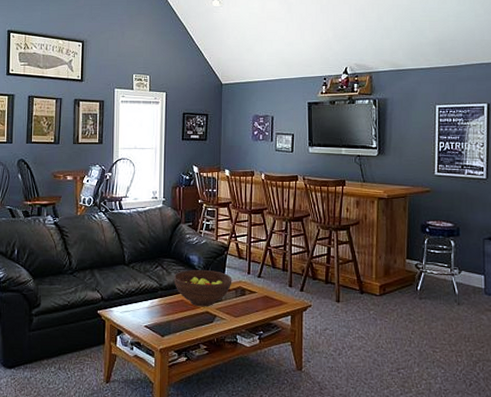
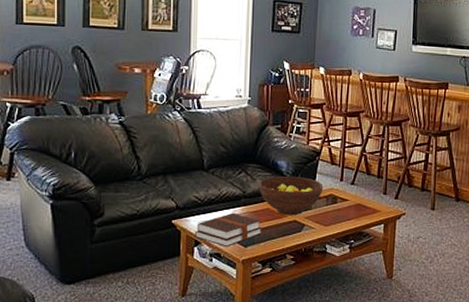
hardback book: none [118,304,178,336] -> present [195,212,262,246]

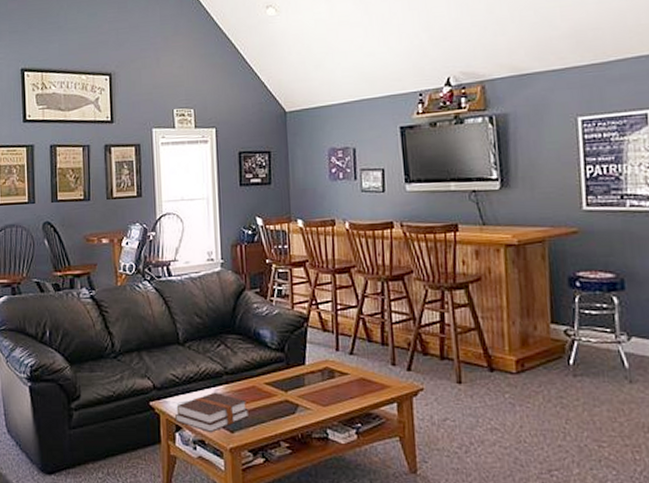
fruit bowl: present [259,175,324,216] -> none [241,347,317,394]

